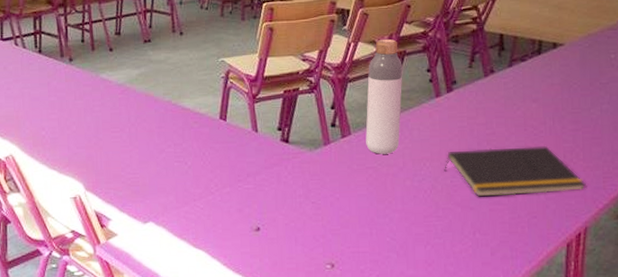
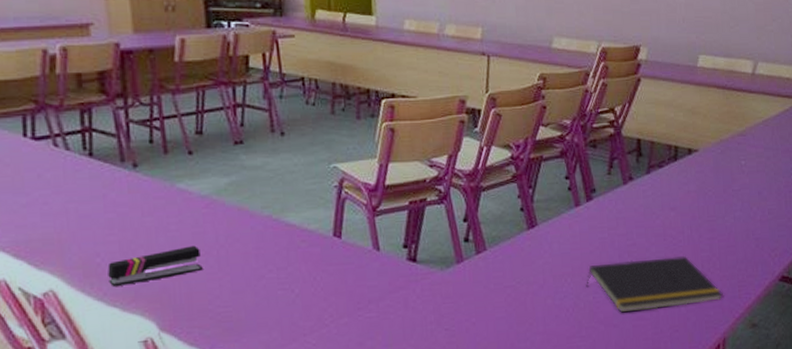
stapler: none [50,124,118,155] -> present [107,245,203,288]
bottle: present [365,39,403,154] -> none [502,142,540,271]

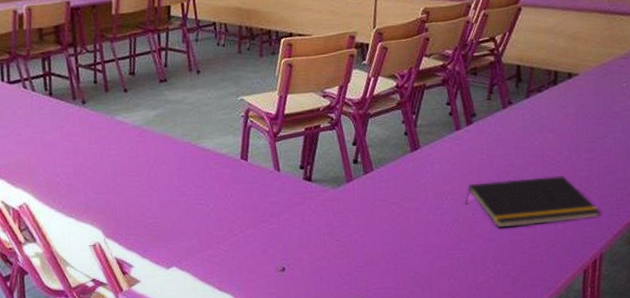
stapler: present [107,245,203,288] -> none [65,167,137,202]

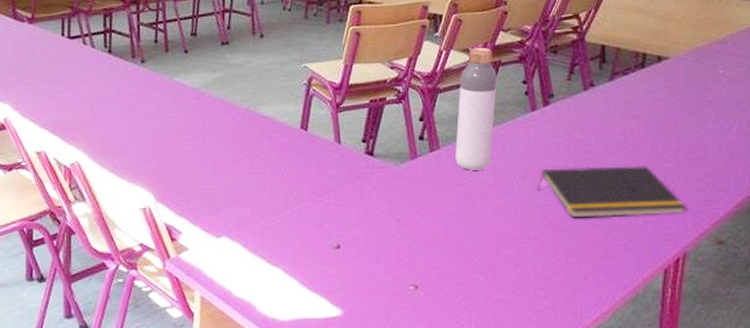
bottle: none [387,72,423,190] -> present [455,47,497,170]

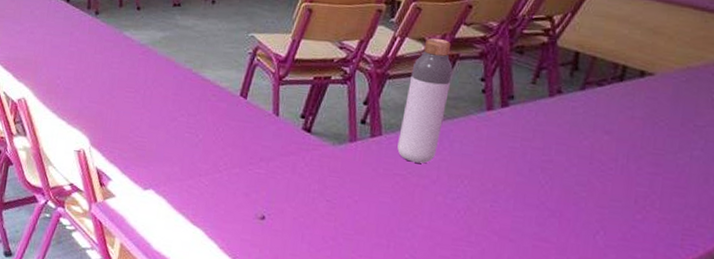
notepad: present [537,166,687,218] -> none [484,173,659,243]

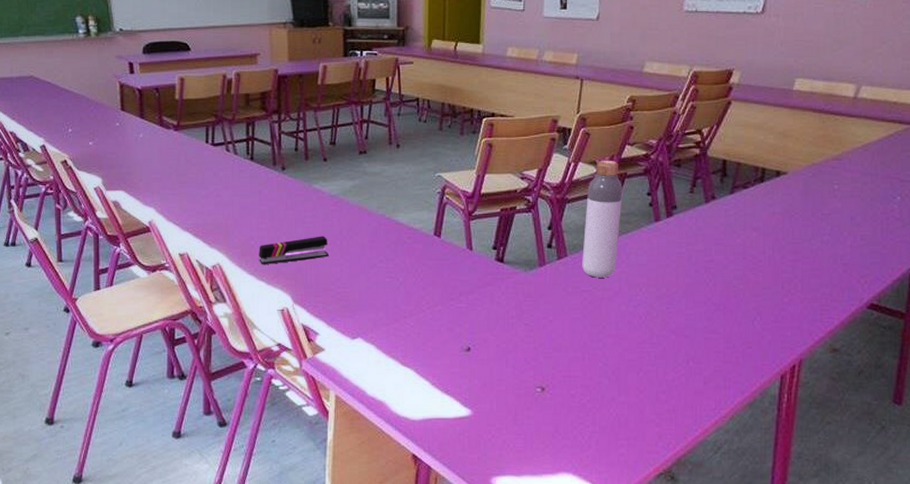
stapler: none [62,82,132,105] -> present [259,236,329,265]

